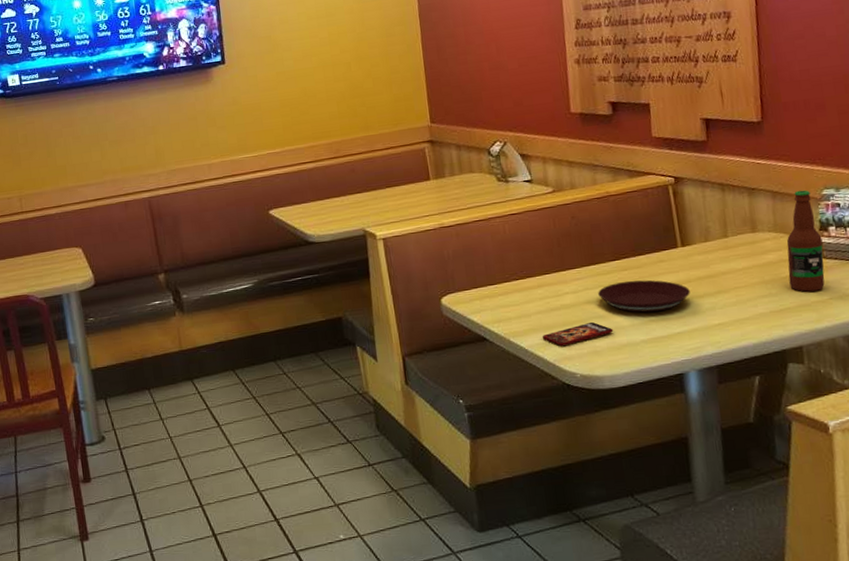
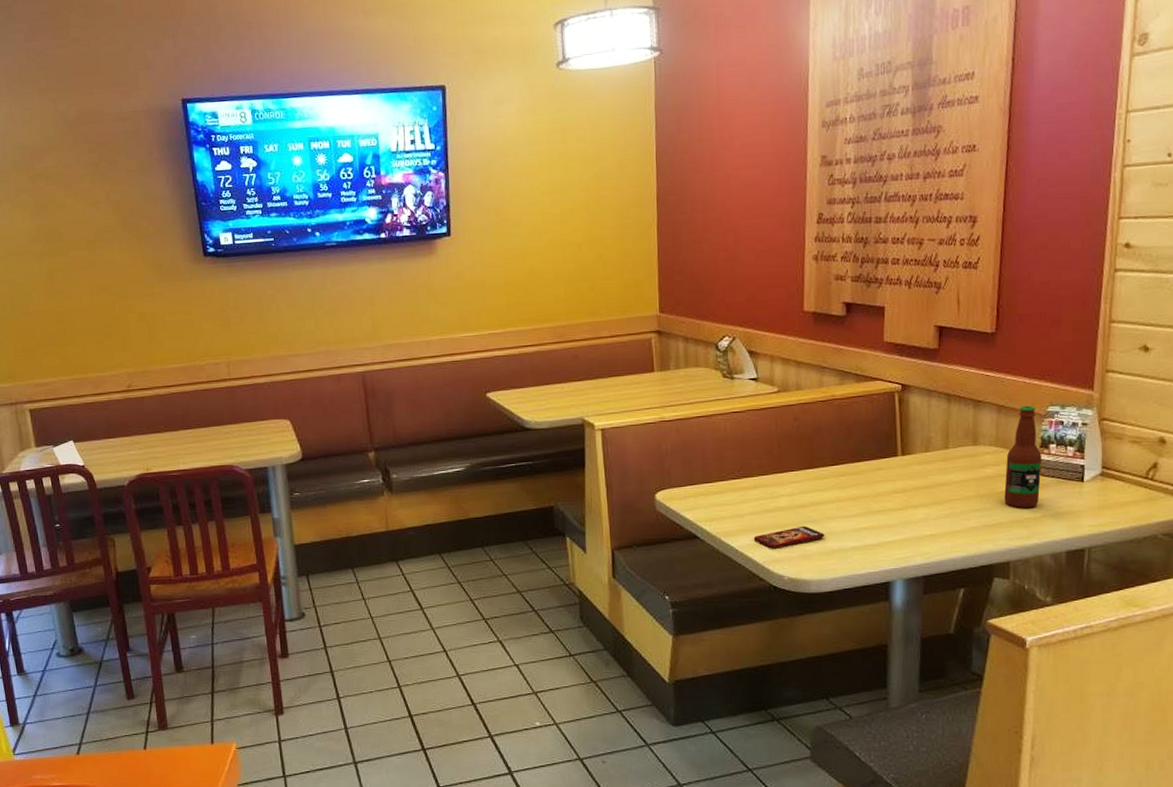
plate: present [598,279,690,313] -> none [813,486,905,520]

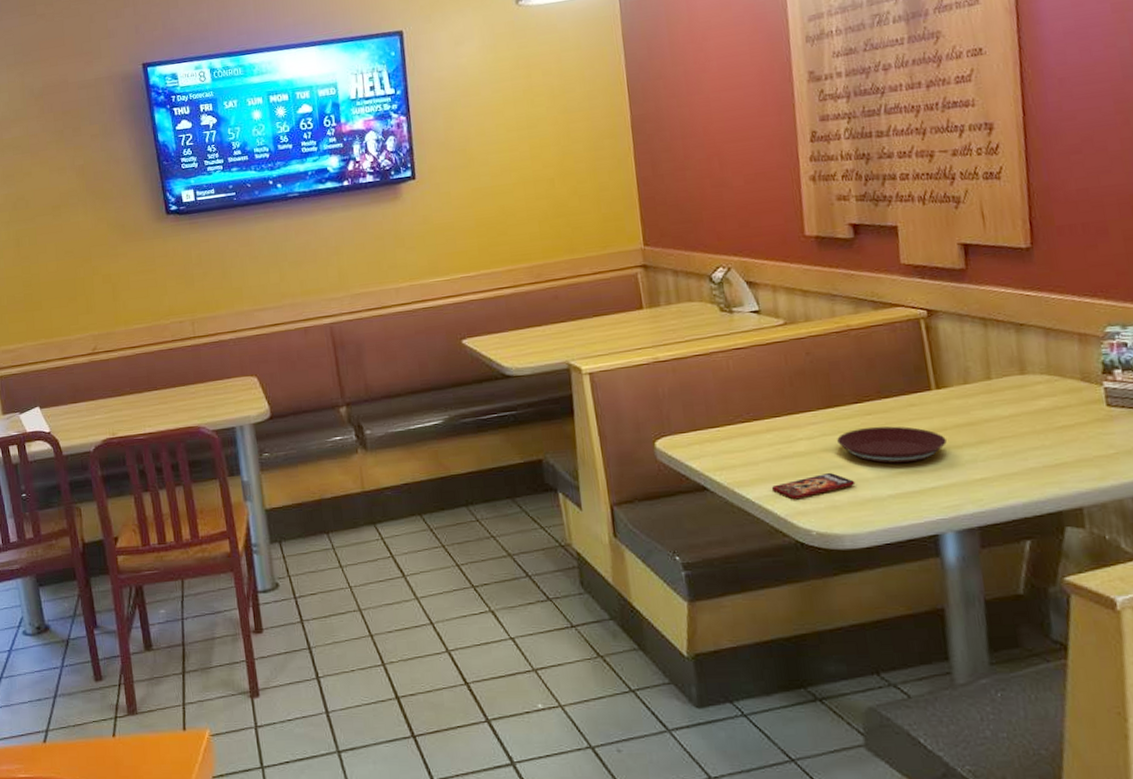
plate: none [813,486,905,520] -> present [837,426,947,464]
bottle: present [1004,405,1042,508] -> none [1062,326,1110,445]

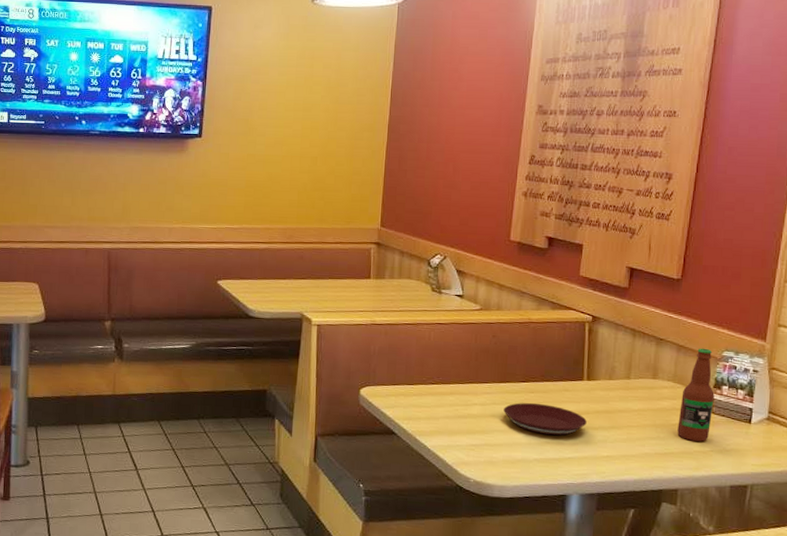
smartphone: present [771,472,856,500] -> none [445,434,511,452]
bottle: none [1062,326,1110,445] -> present [677,348,715,442]

